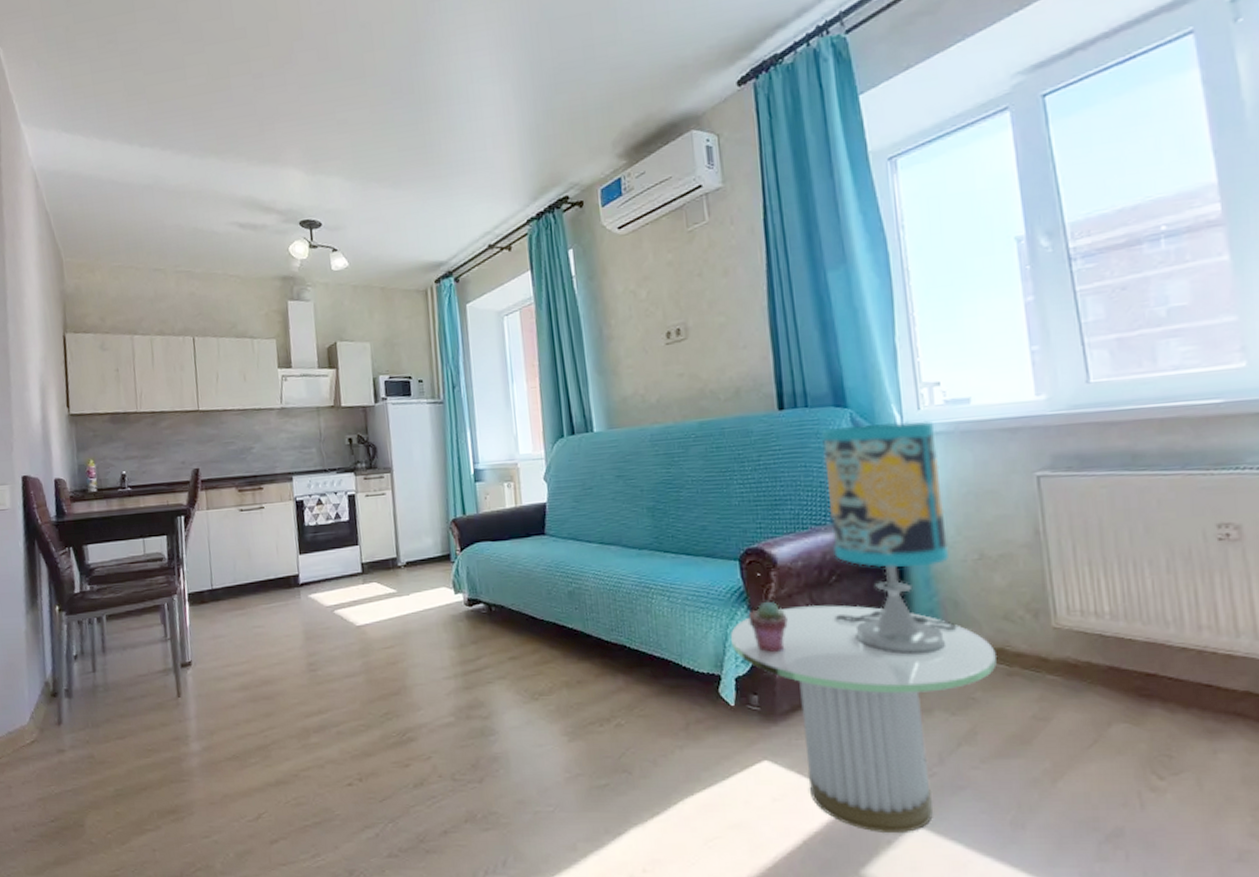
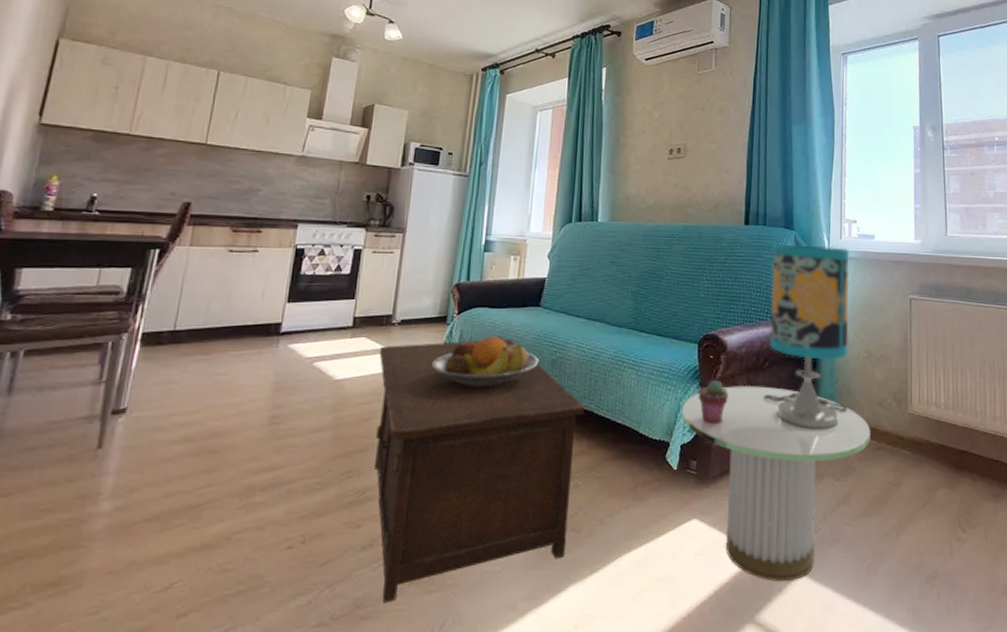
cabinet: none [391,573,620,839] -> present [375,339,585,604]
fruit bowl: none [445,571,554,625] -> present [433,336,539,387]

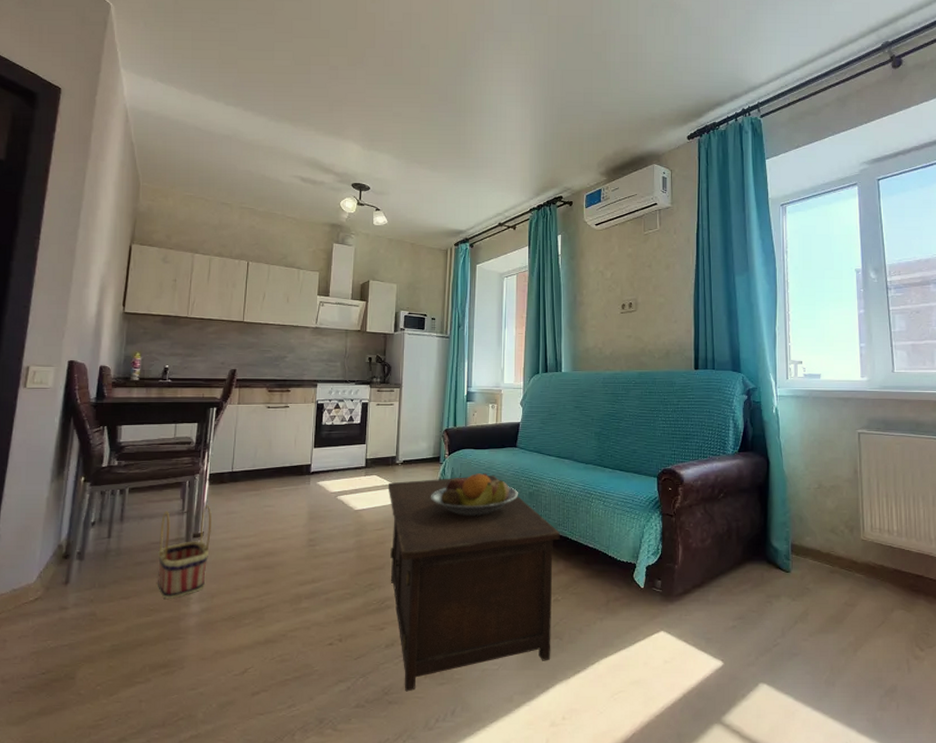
basket: none [54,373,141,495] -> present [158,505,211,599]
side table: present [682,386,872,581] -> none [646,515,825,688]
potted succulent: present [698,379,728,425] -> none [660,509,687,549]
table lamp: present [763,243,850,430] -> none [720,385,801,555]

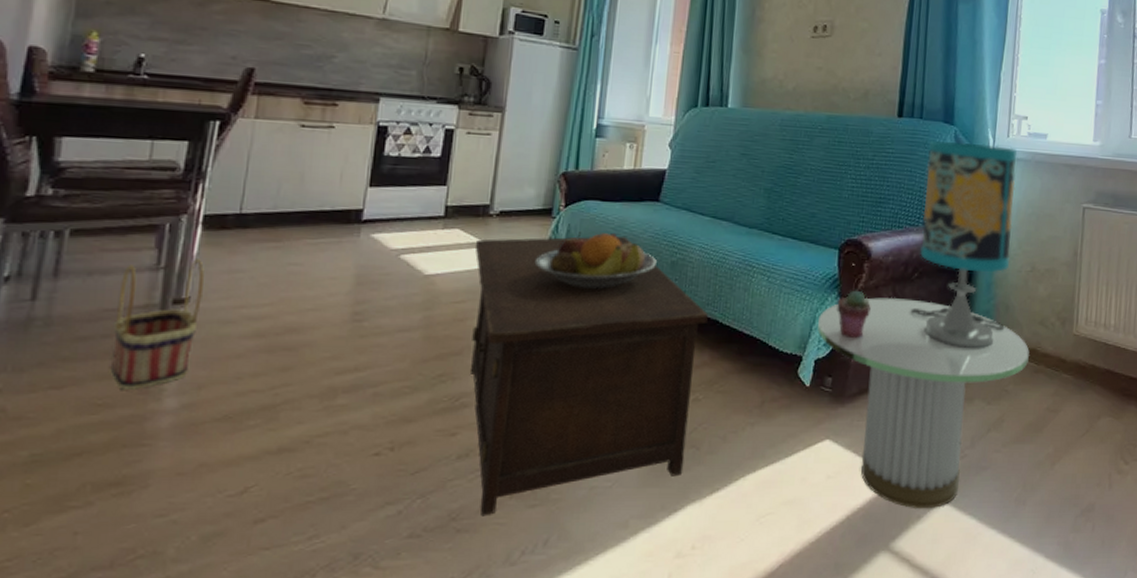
side table: none [646,515,825,688] -> present [817,297,1030,508]
potted succulent: none [660,509,687,549] -> present [837,290,871,339]
table lamp: none [720,385,801,555] -> present [910,139,1018,349]

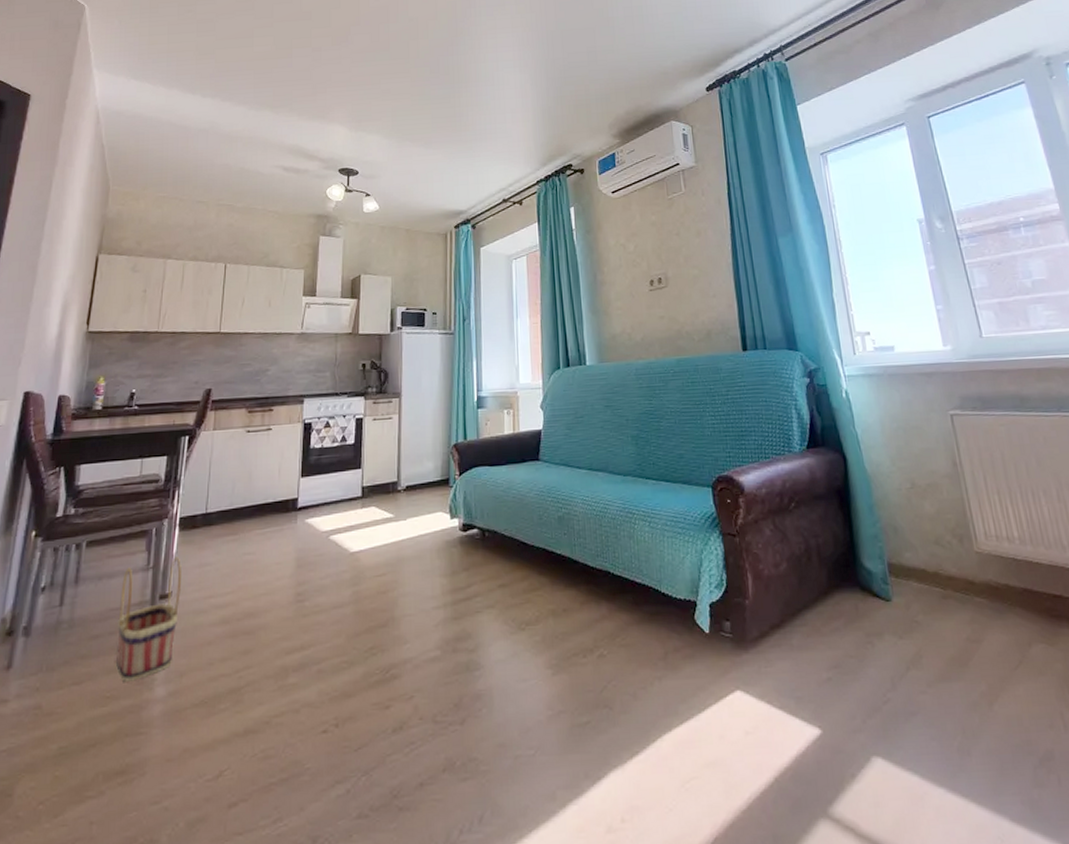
cabinet: present [471,237,708,517] -> none [388,498,601,793]
fruit bowl: present [536,232,657,289] -> none [441,495,545,551]
side table: present [817,297,1030,508] -> none [705,530,933,765]
potted succulent: present [837,290,871,339] -> none [720,526,755,578]
table lamp: present [910,139,1018,349] -> none [778,364,898,579]

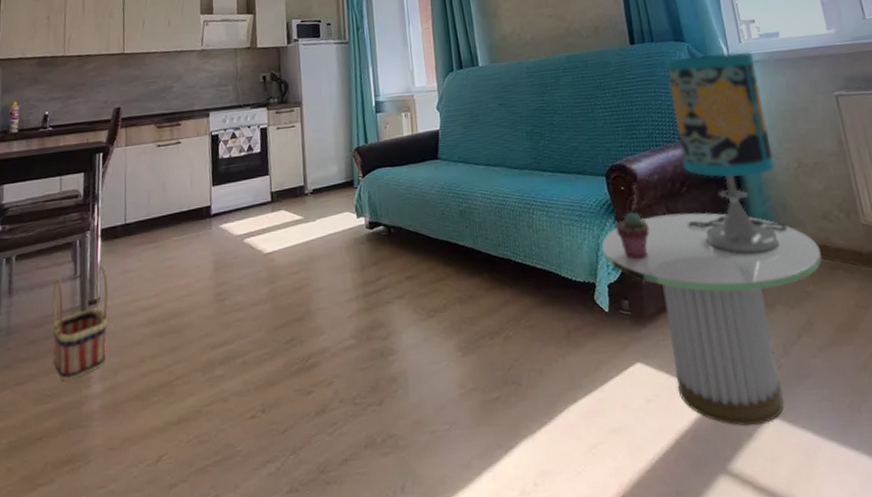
side table: none [705,530,933,765] -> present [602,212,822,426]
potted succulent: none [720,526,755,578] -> present [616,212,650,260]
table lamp: none [778,364,898,579] -> present [666,51,788,255]

